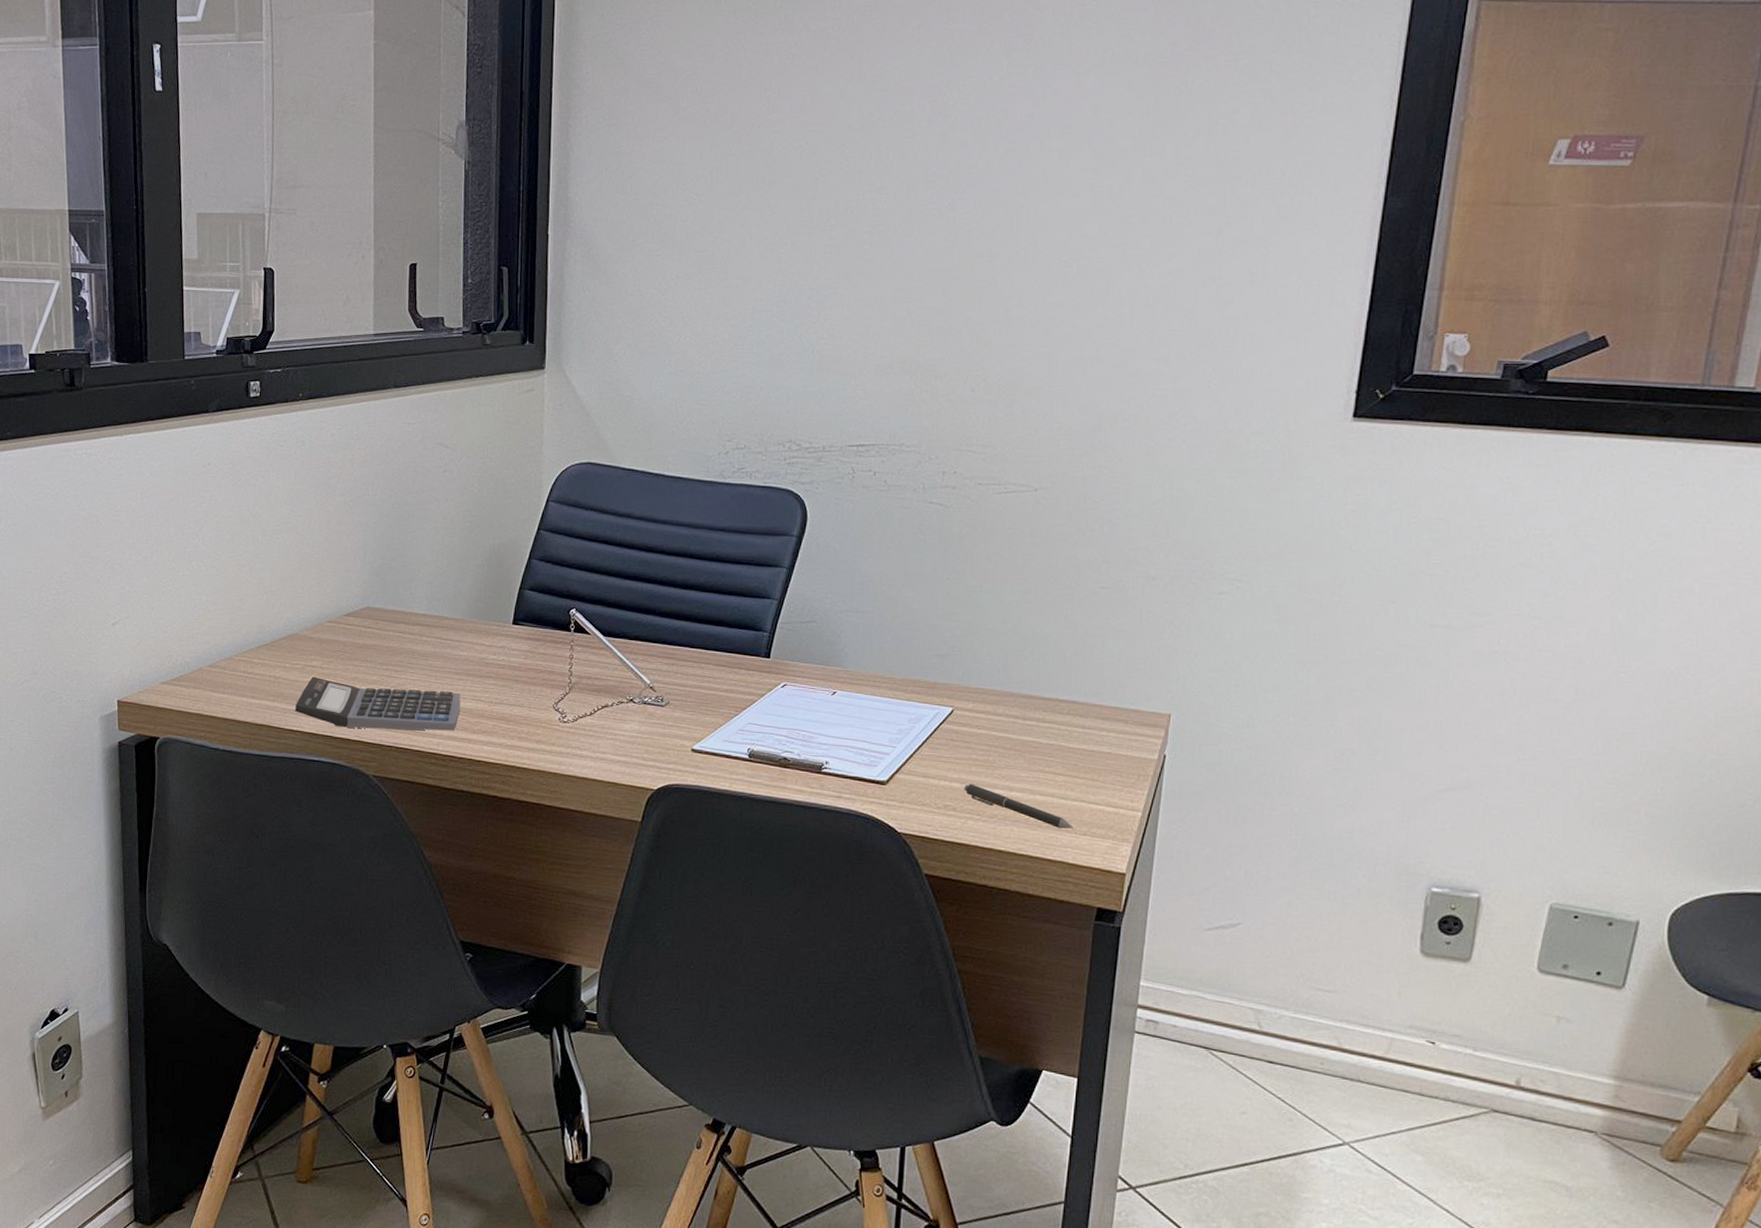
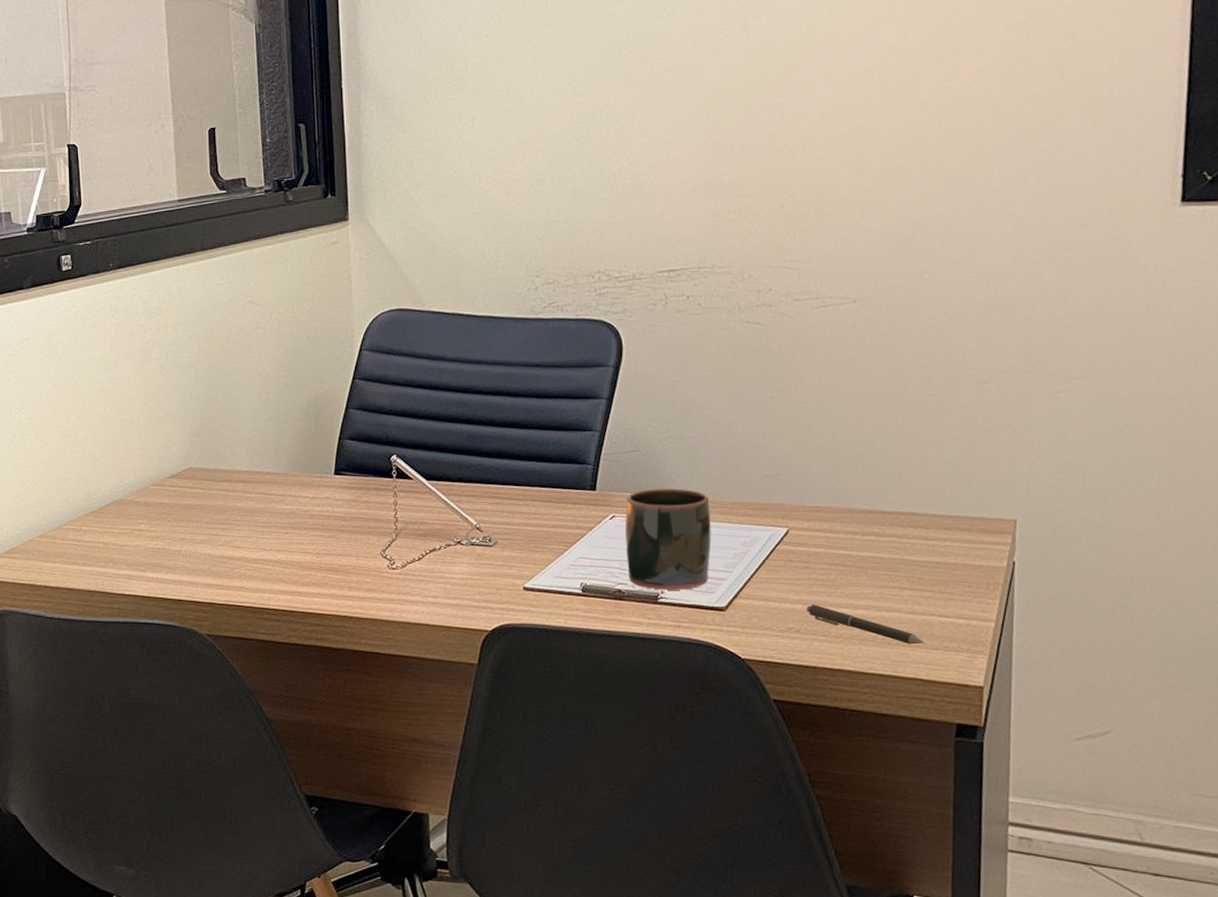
calculator: present [294,676,461,731] -> none [125,540,289,588]
mug: none [794,660,880,762] -> present [624,488,712,590]

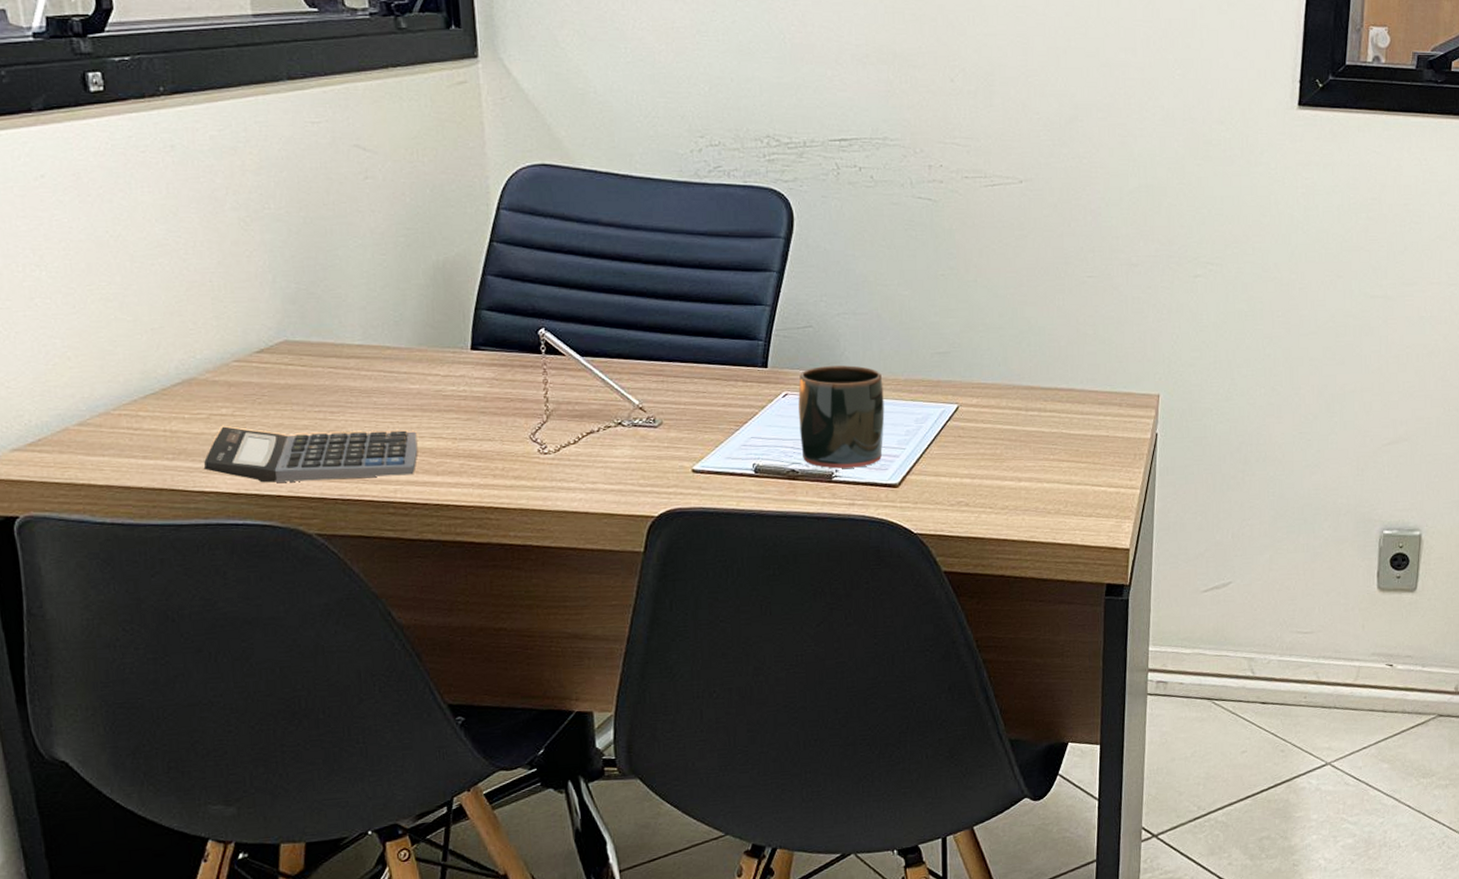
calculator: none [125,540,289,588] -> present [203,426,418,483]
pen: present [806,604,926,645] -> none [975,478,1081,513]

